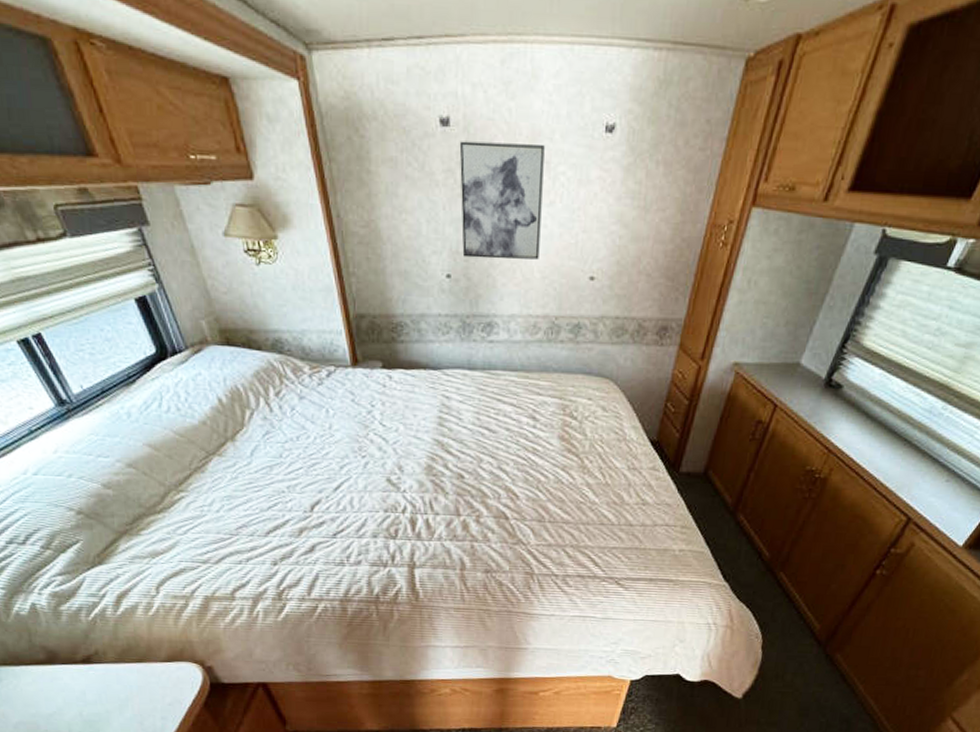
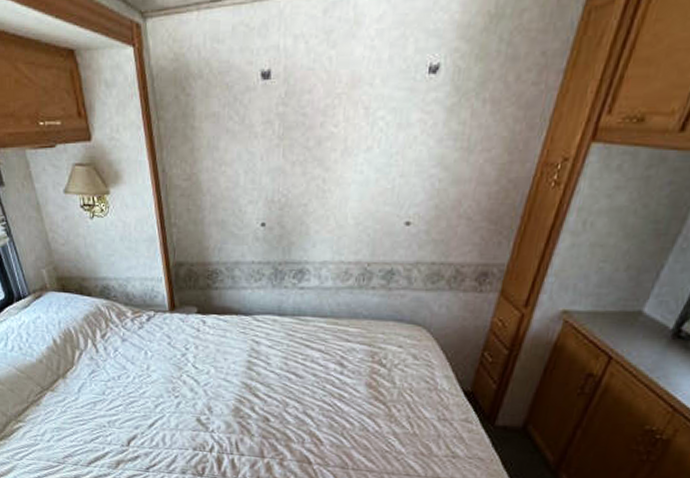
wall art: present [459,141,545,260] -> none [277,91,364,207]

